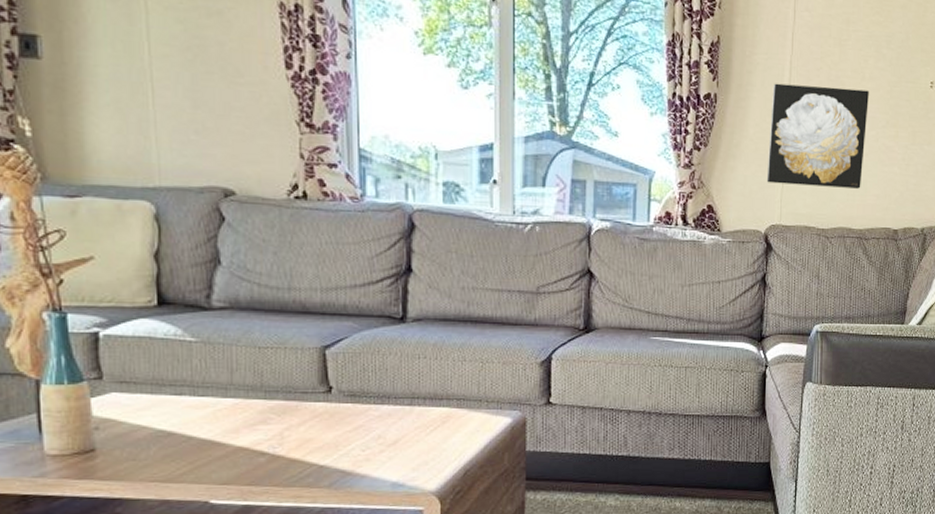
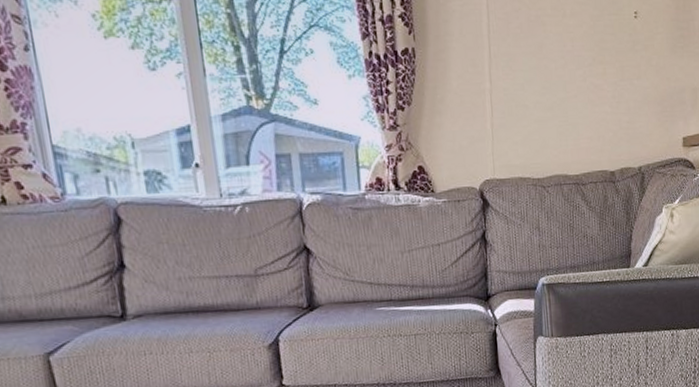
wall art: present [766,83,869,189] -> none [471,28,573,137]

